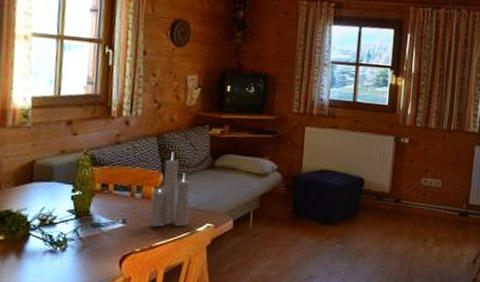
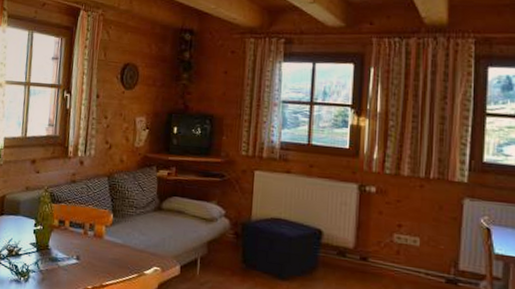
candle: present [148,152,191,227] -> none [99,192,139,268]

